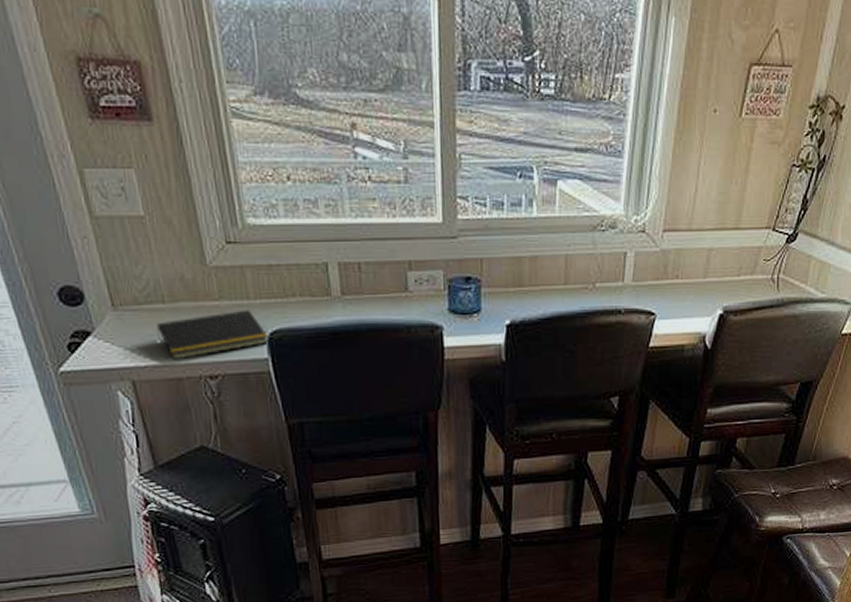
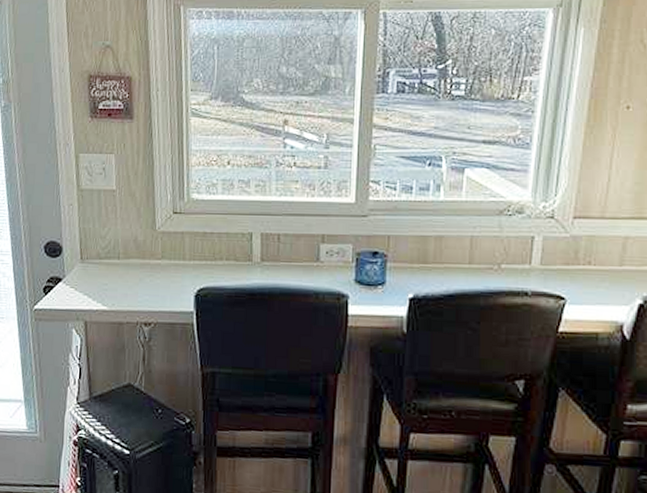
notepad: present [157,309,270,360] -> none [110,268,197,307]

